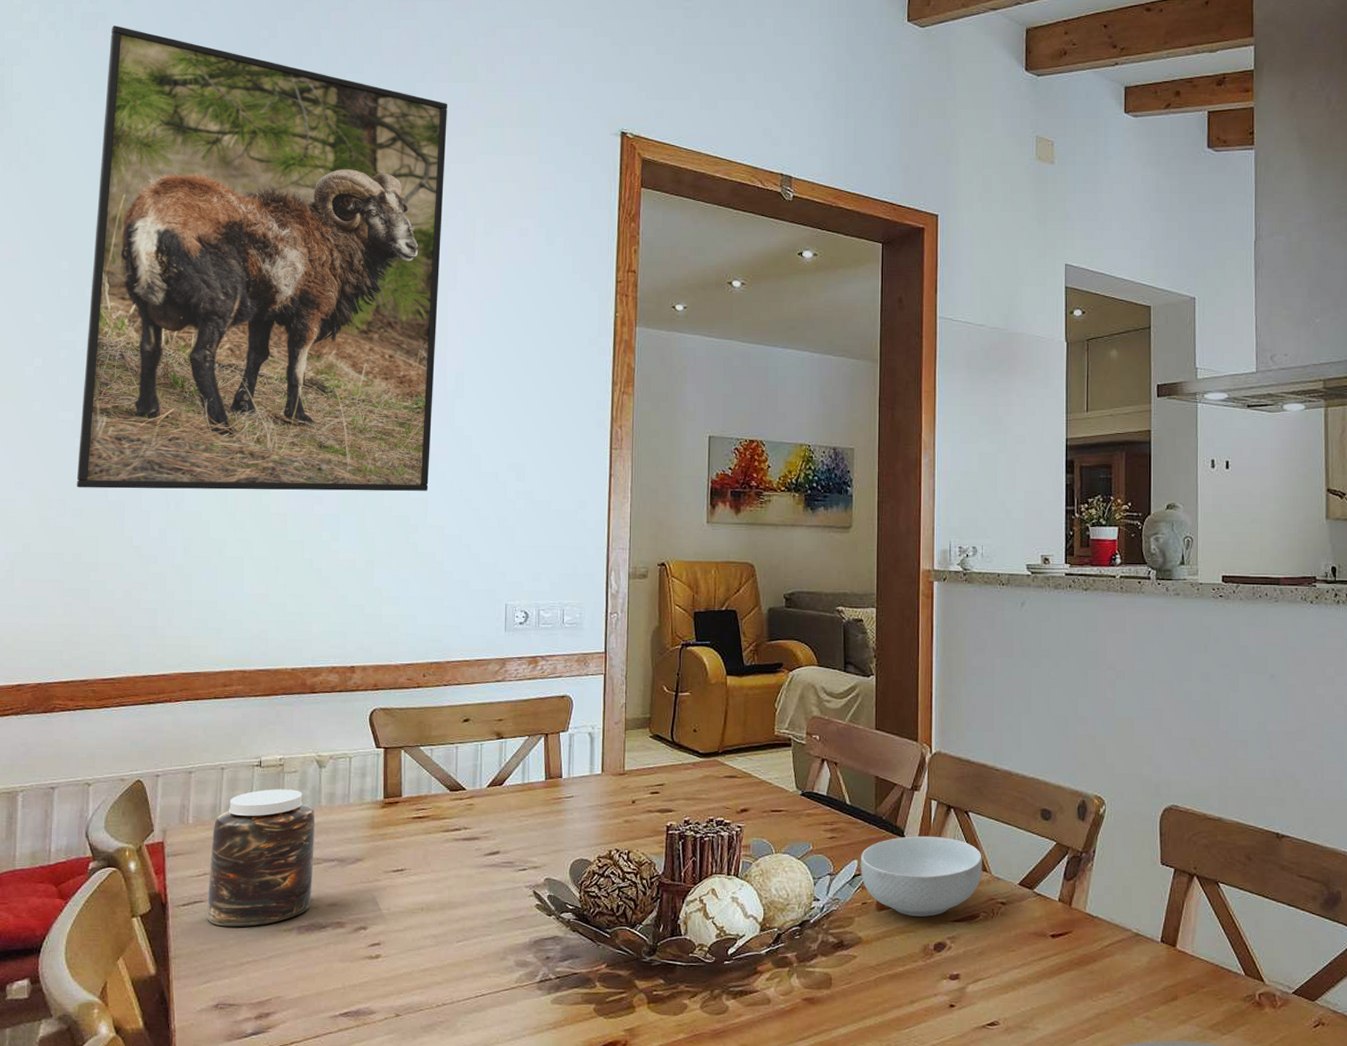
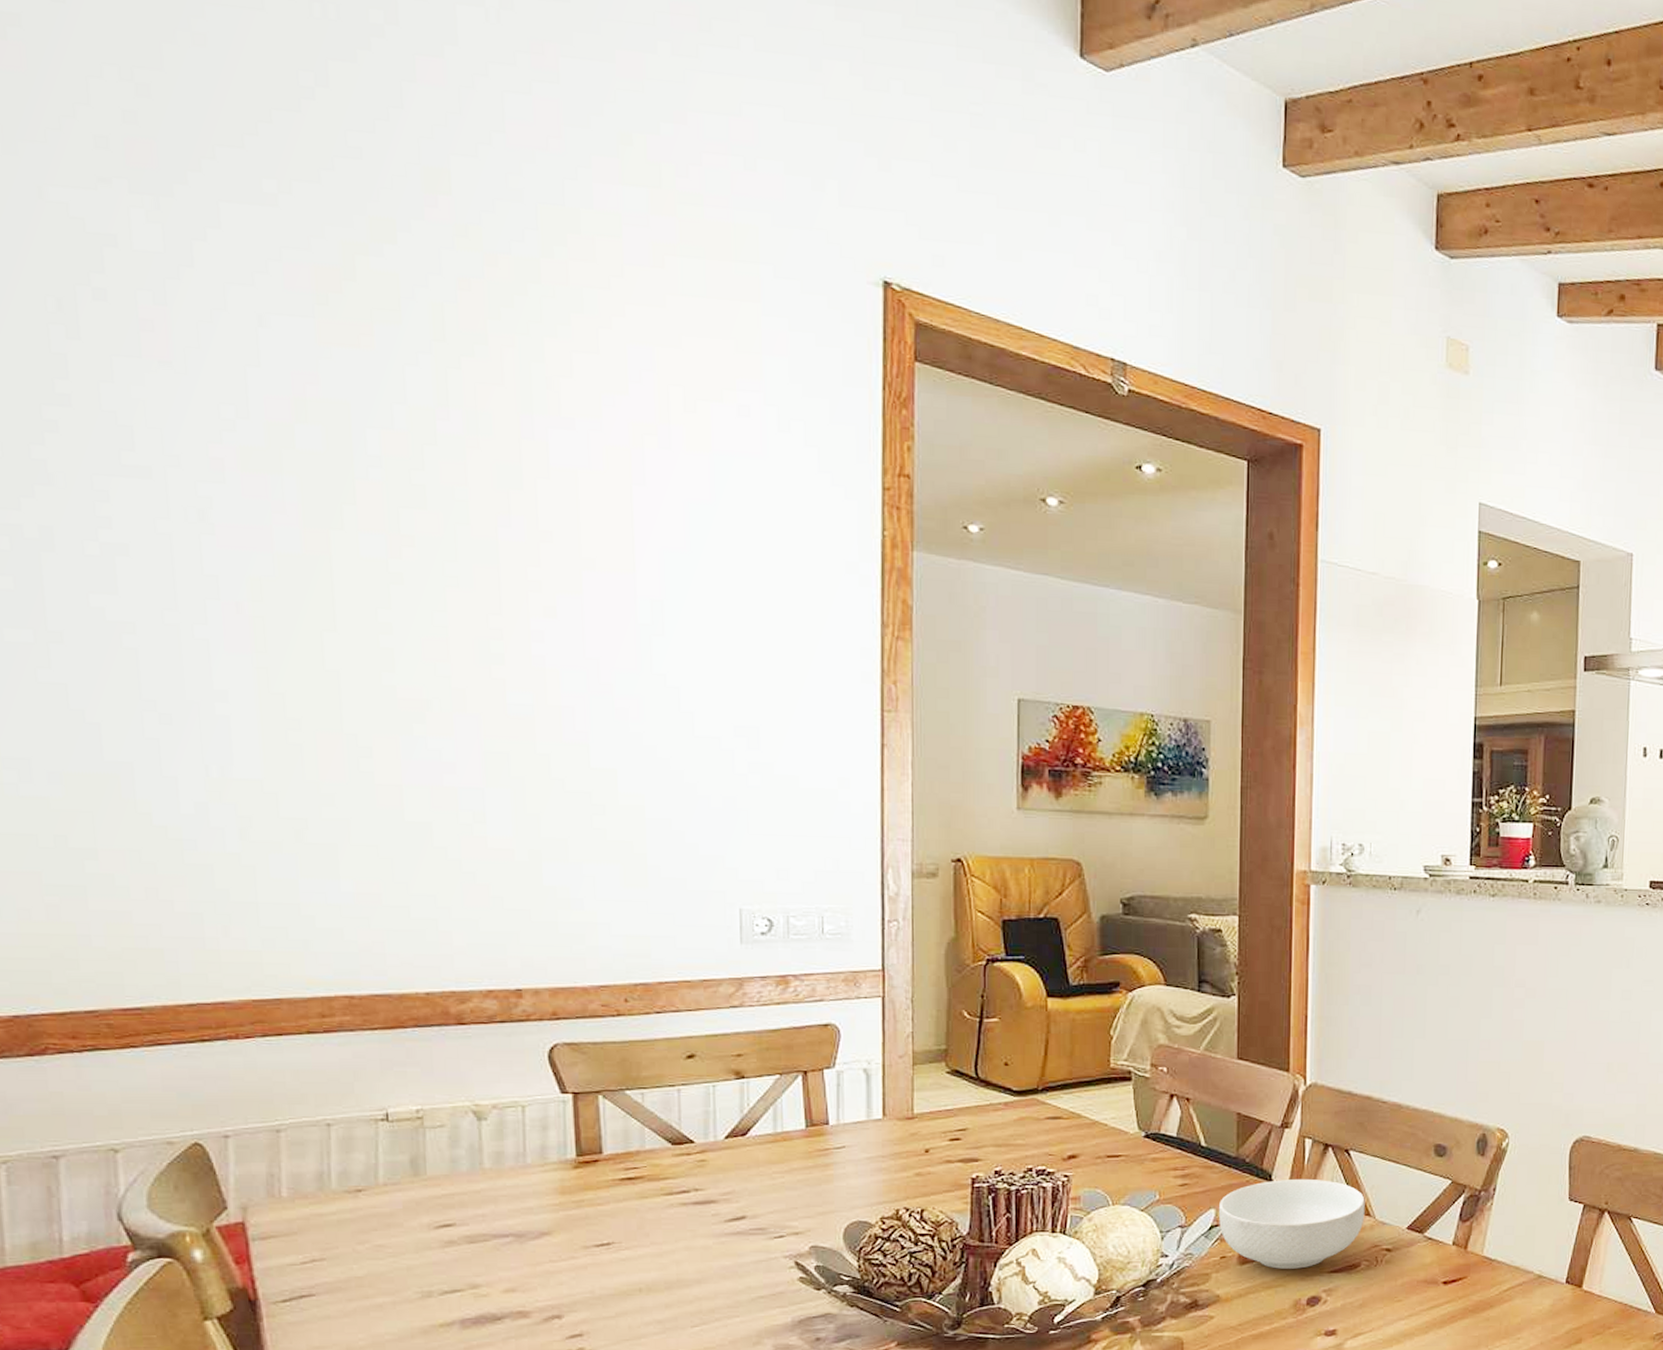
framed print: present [76,26,447,492] -> none [31,36,618,759]
jar: present [207,789,316,928] -> none [319,1149,478,1326]

